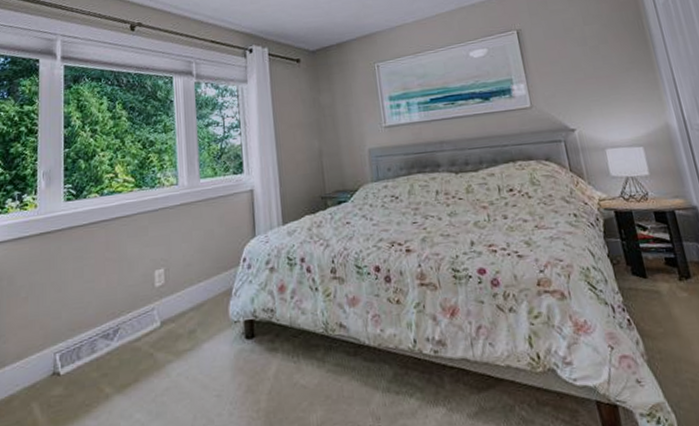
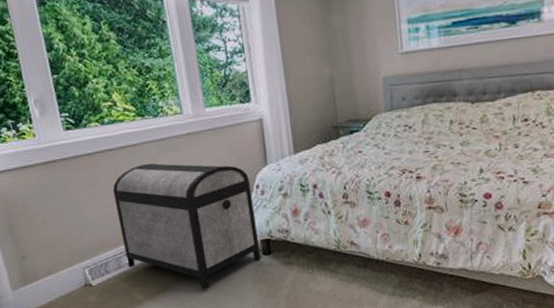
storage chest: none [100,235,243,382] -> present [112,163,261,290]

